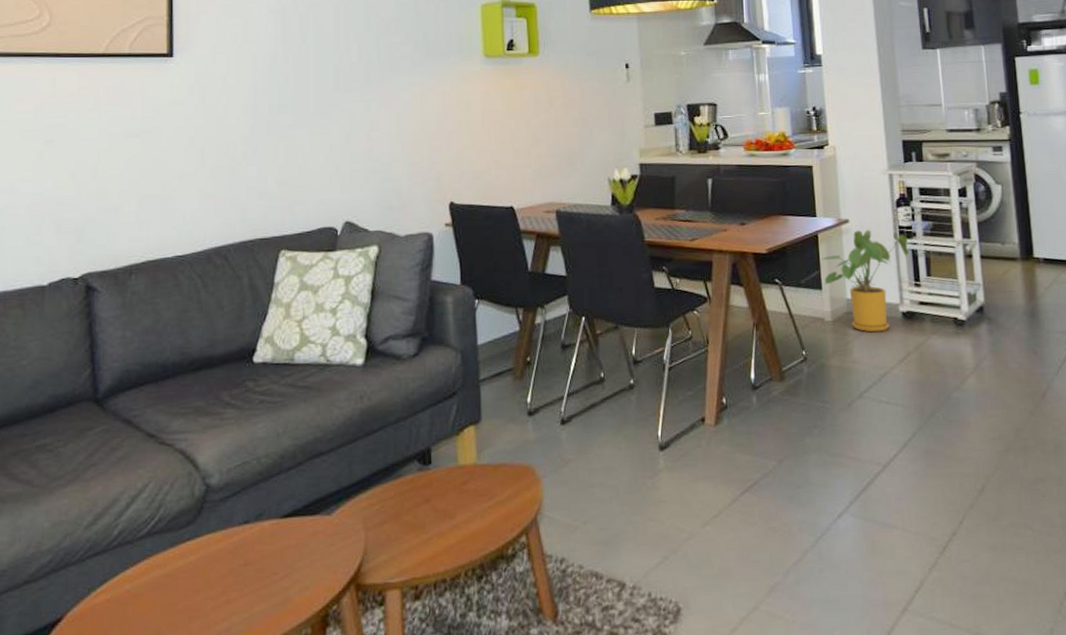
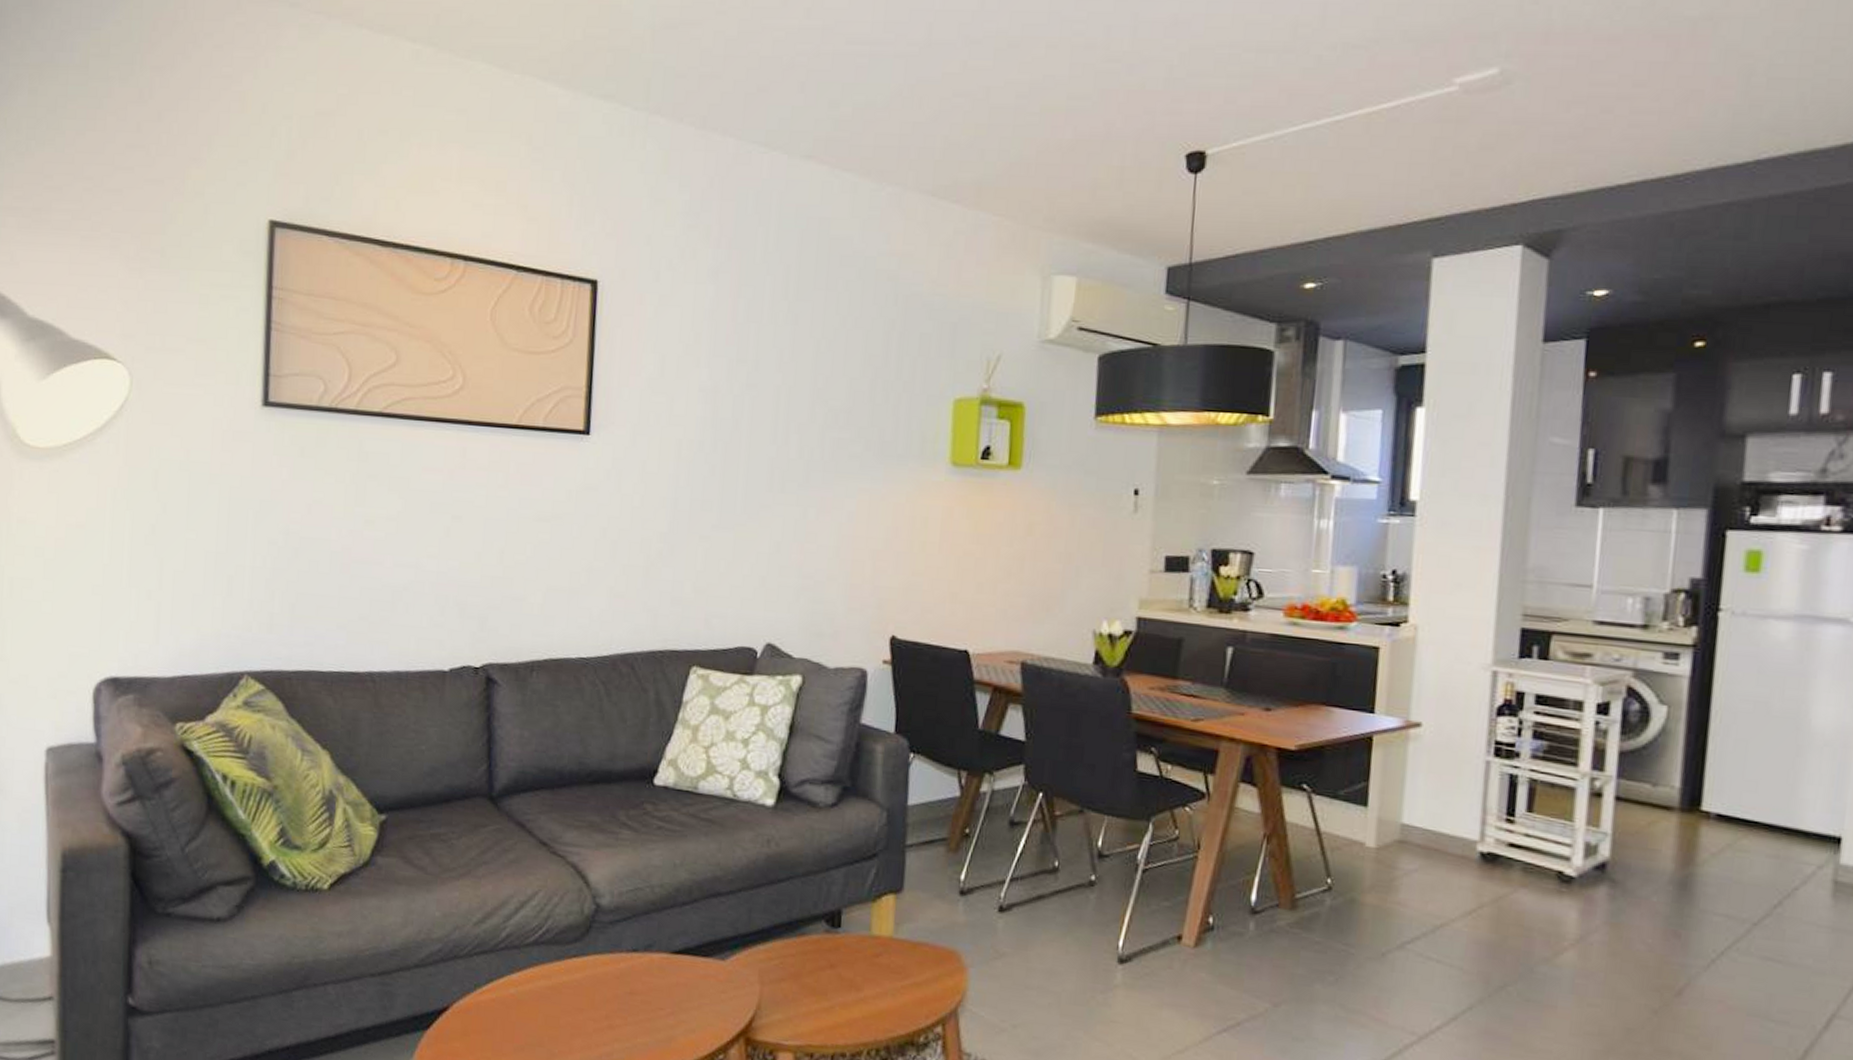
house plant: present [820,230,909,333] -> none [1370,738,1505,873]

